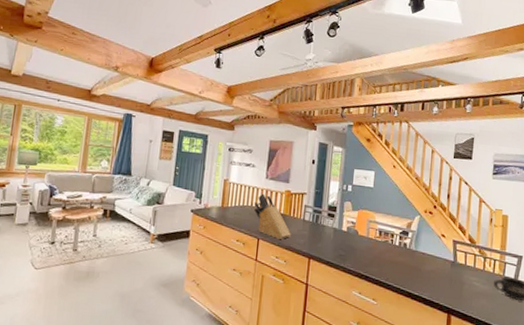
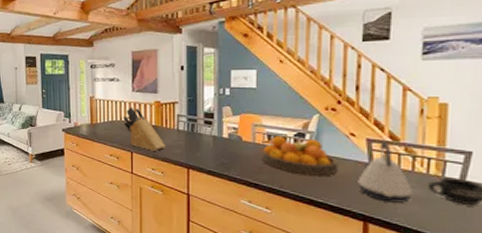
fruit bowl: none [374,233,432,271] -> present [263,136,338,176]
kettle: none [445,243,483,298] -> present [358,141,412,203]

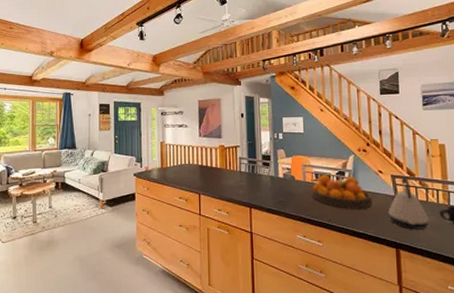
knife block: present [123,107,166,151] -> none [191,151,231,192]

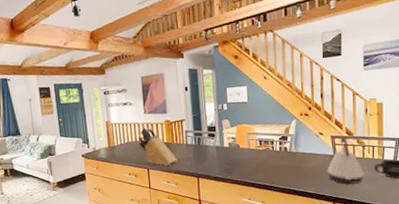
knife block: none [191,151,231,192] -> present [138,127,178,166]
fruit bowl: present [312,175,372,209] -> none [257,140,313,171]

